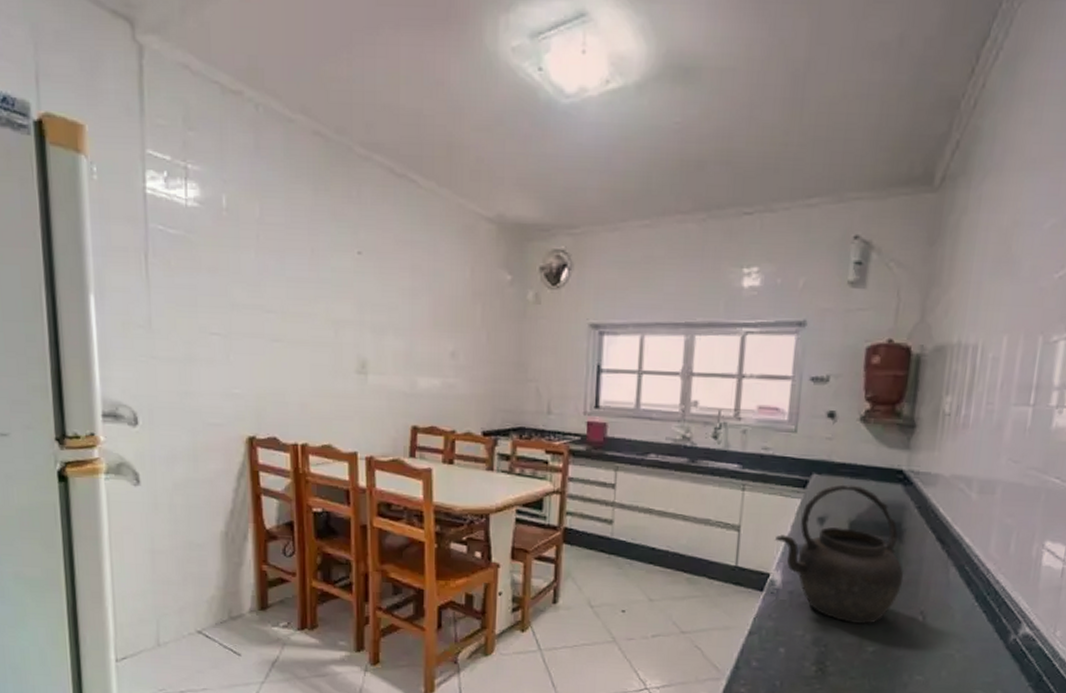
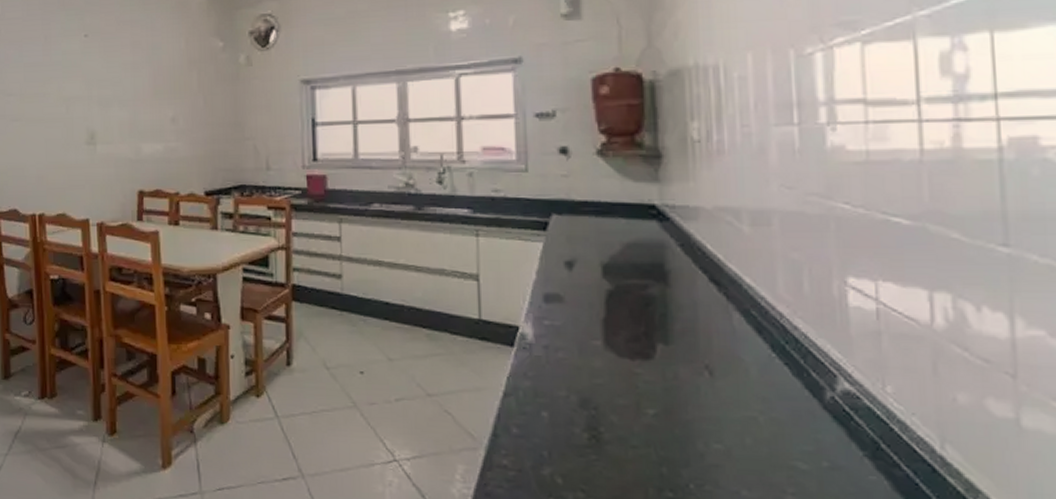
kettle: present [774,484,904,624] -> none [519,224,678,383]

